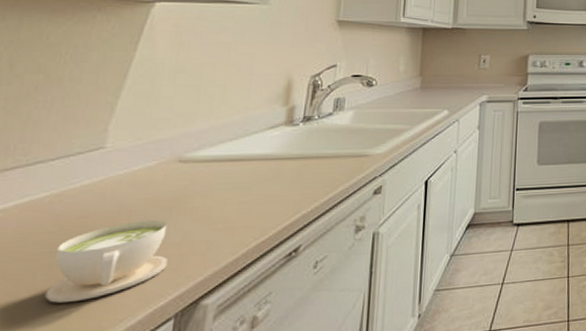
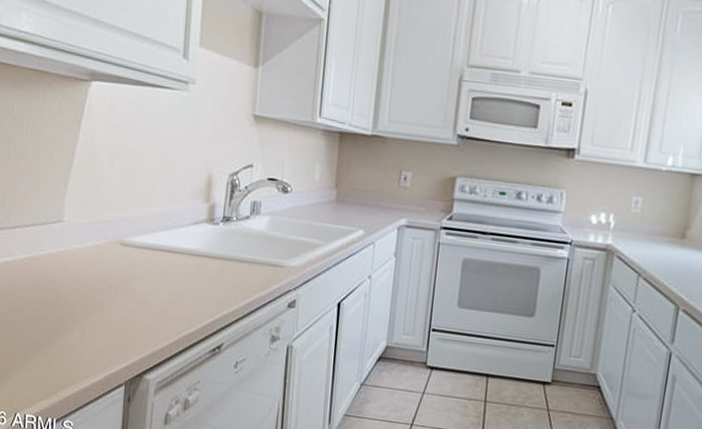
coffee cup: present [44,220,168,303] -> none [32,293,117,354]

